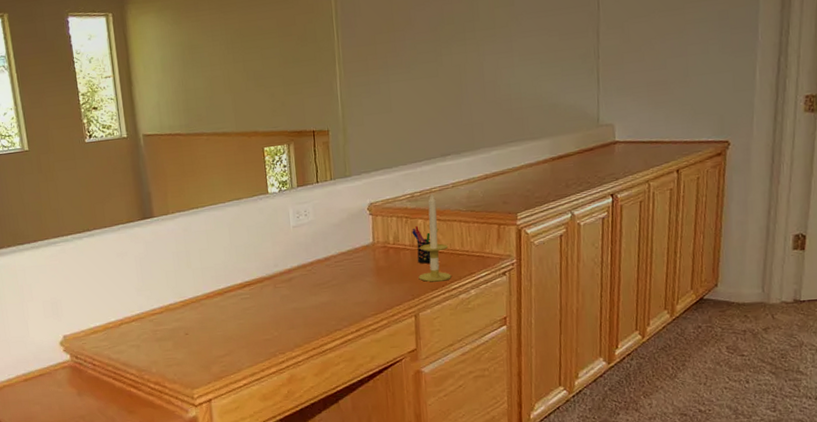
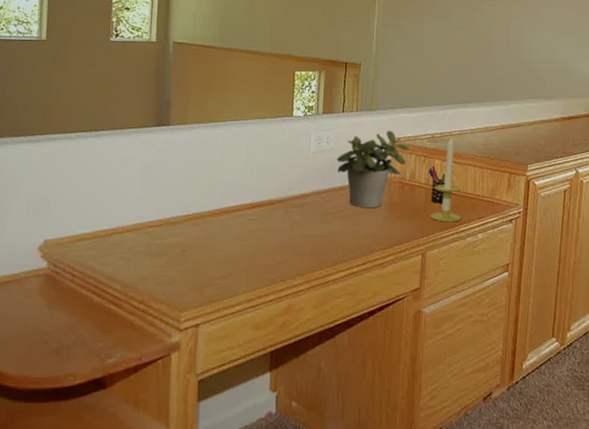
potted plant: none [317,195,390,276] -> present [336,130,409,208]

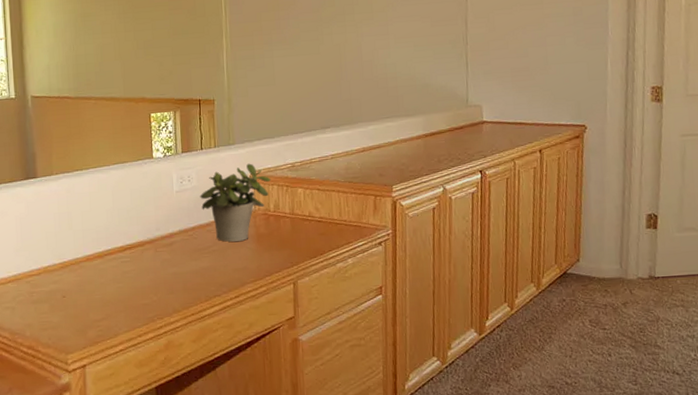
pen holder: present [428,166,454,203] -> none [292,195,318,232]
candle: present [430,135,462,222] -> none [298,162,330,250]

